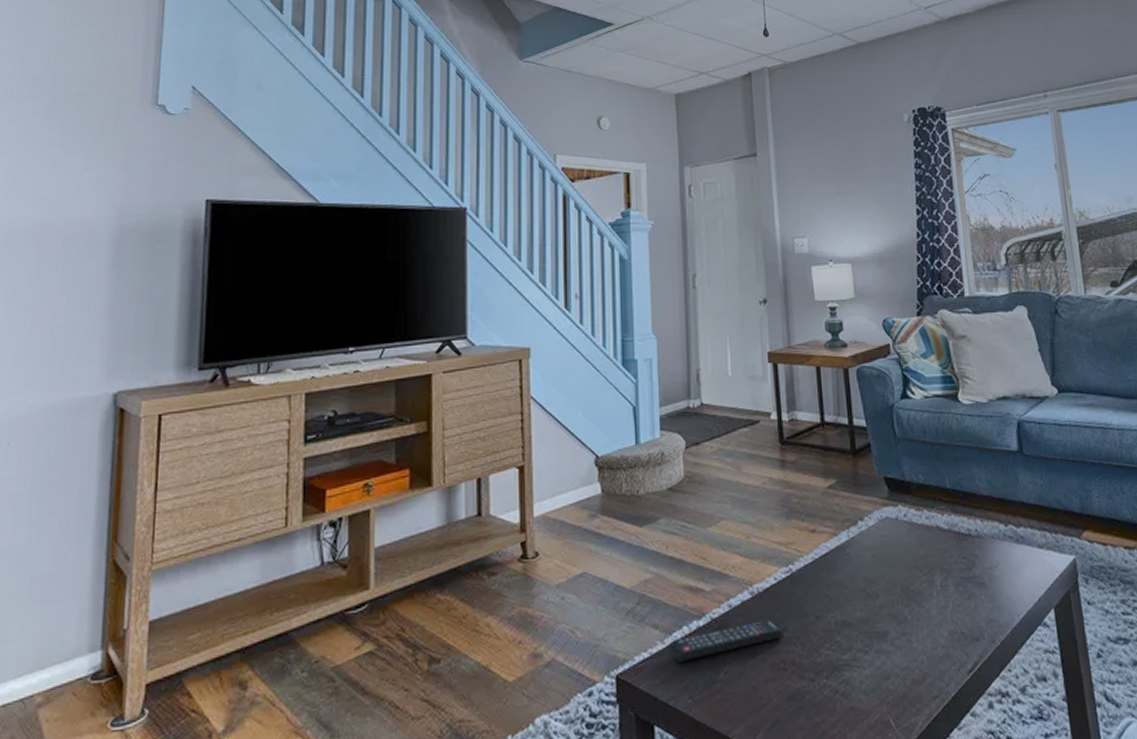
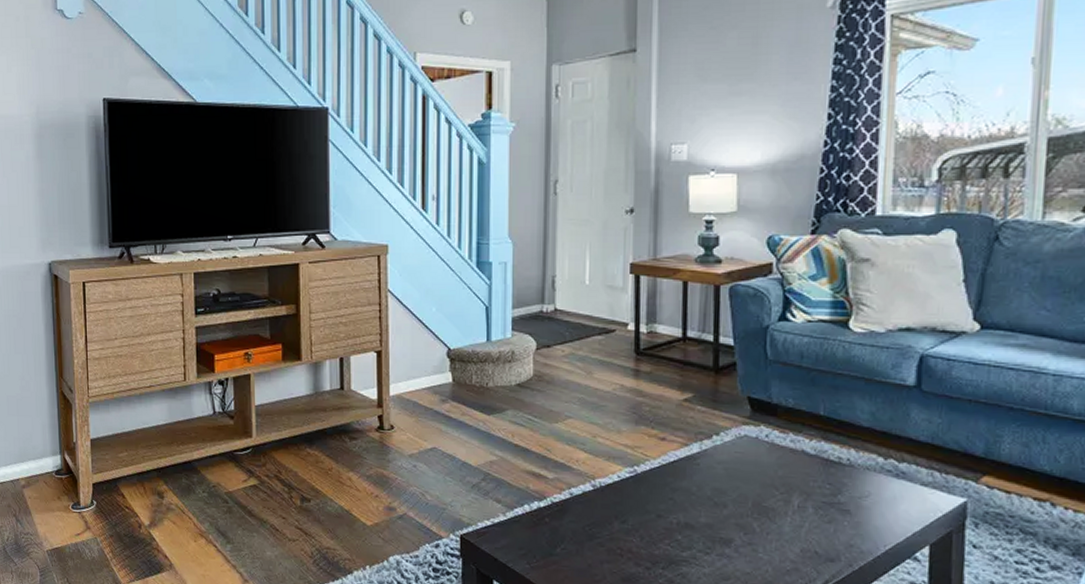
remote control: present [669,618,783,662] -> none [510,509,623,534]

